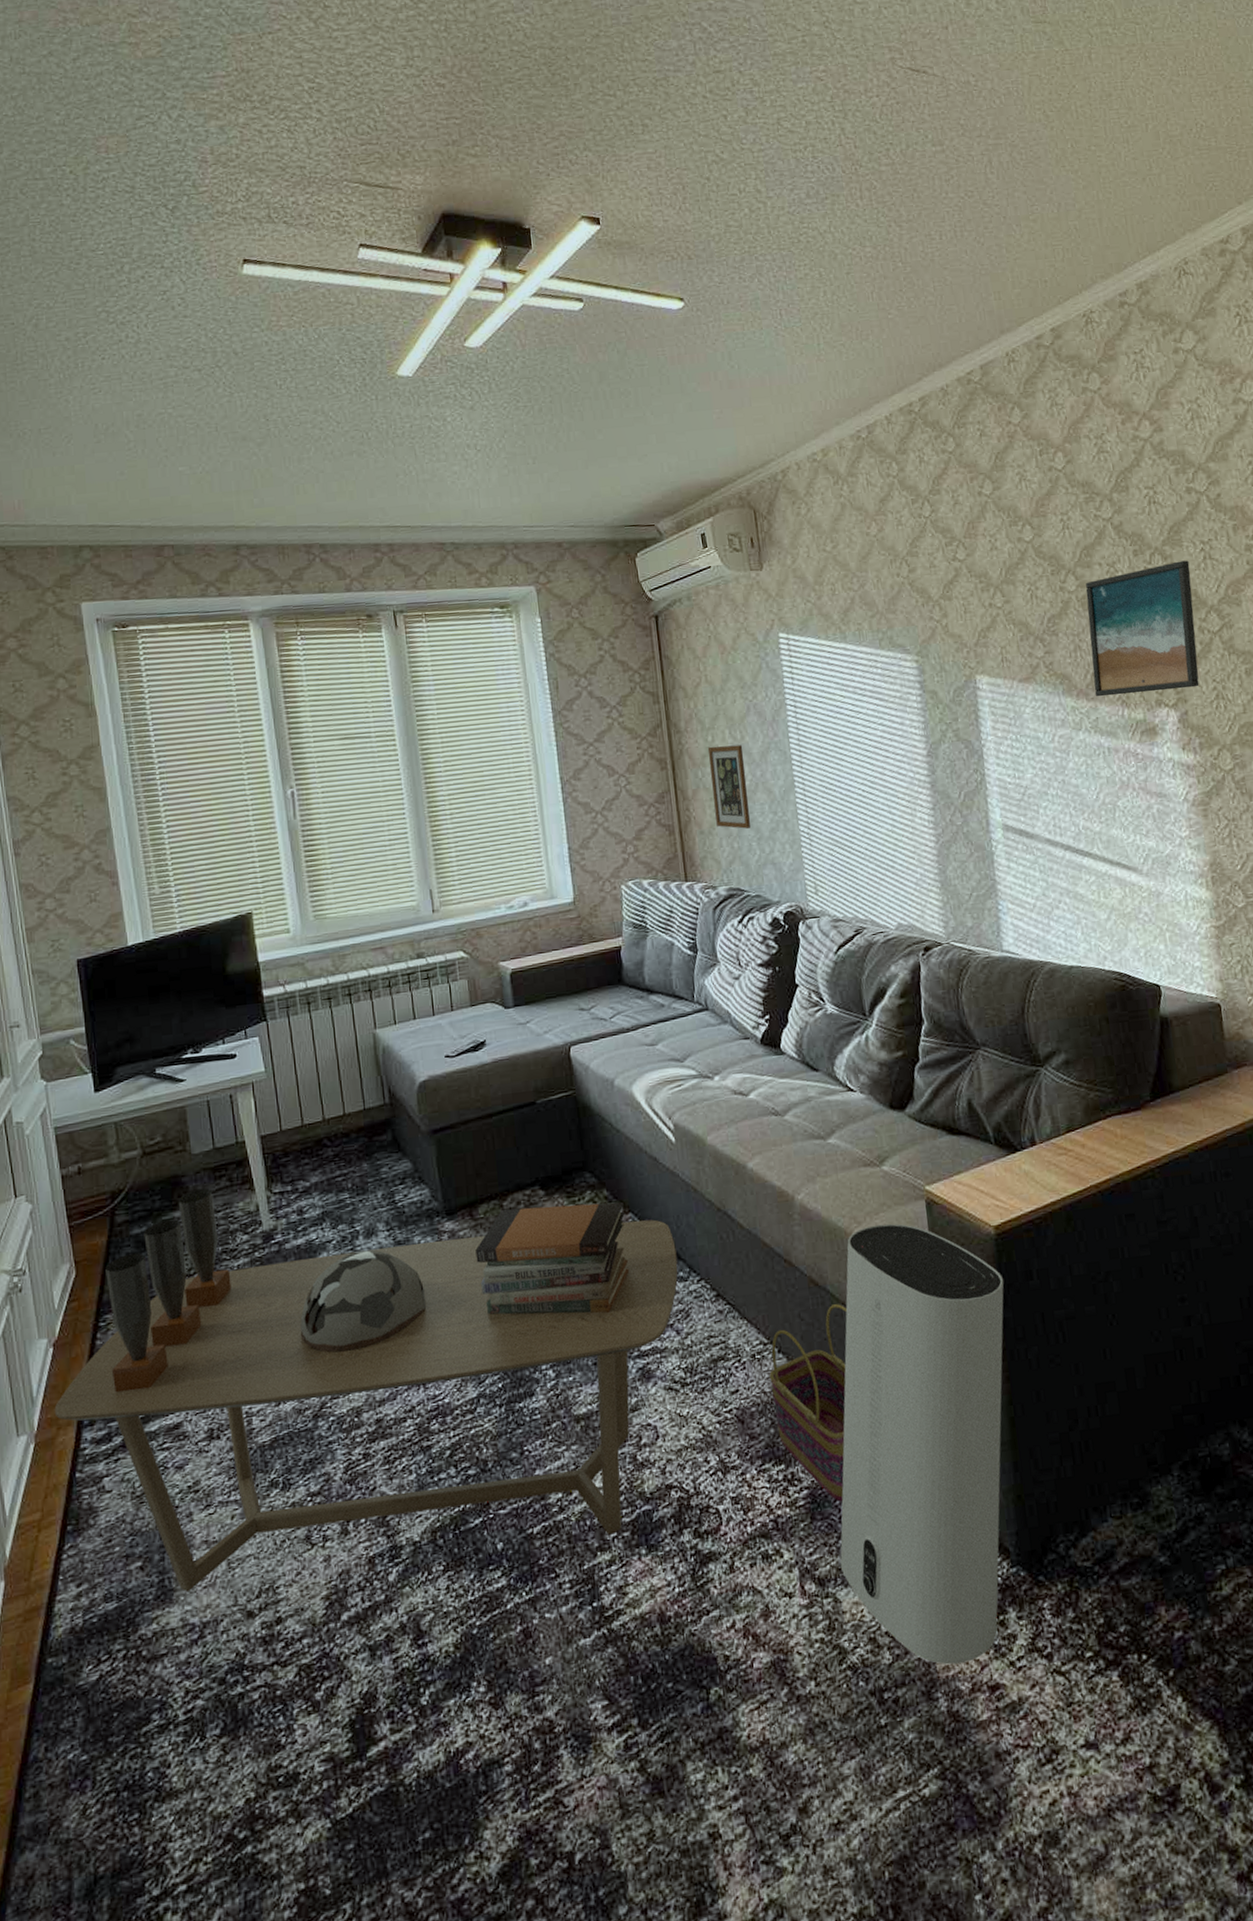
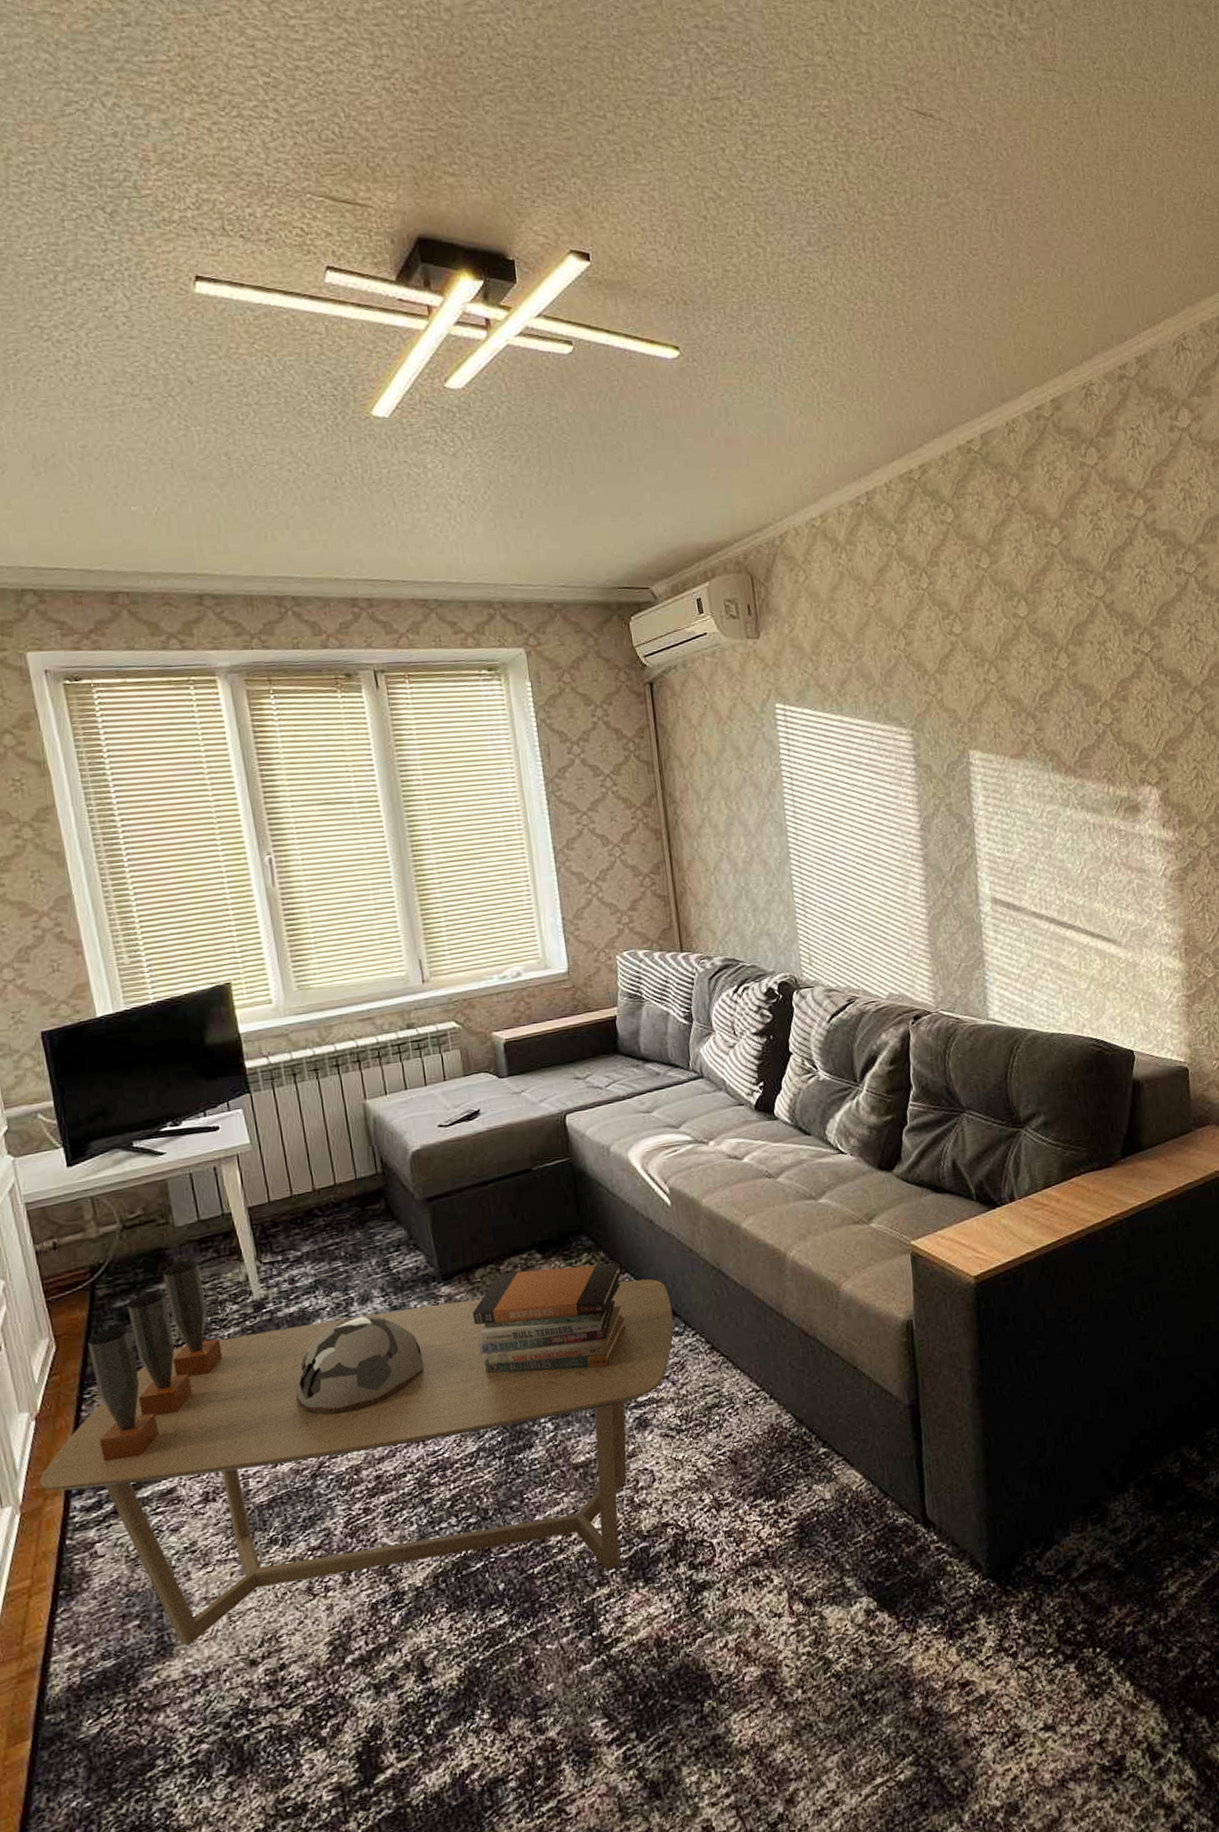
picture frame: present [707,745,752,829] -> none [703,816,747,900]
basket: present [769,1304,848,1502] -> none [761,1352,836,1531]
air purifier: present [840,1223,1004,1665] -> none [826,1276,982,1668]
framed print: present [1085,560,1200,697] -> none [1077,641,1181,774]

